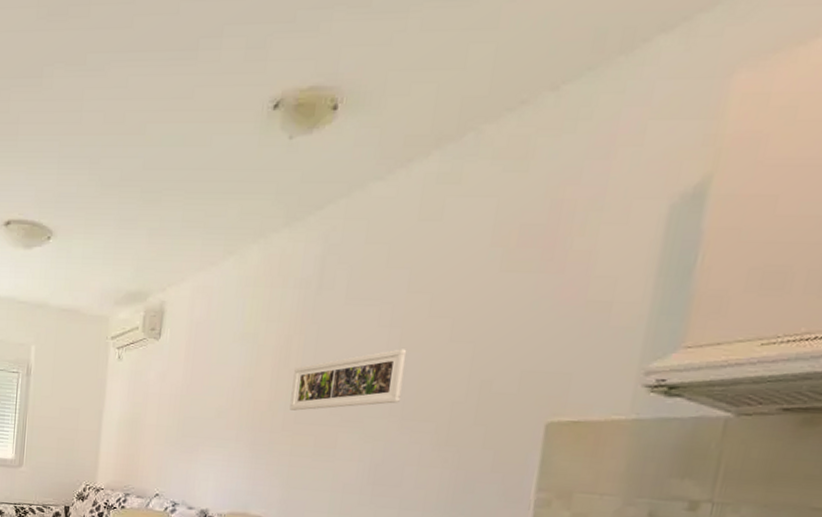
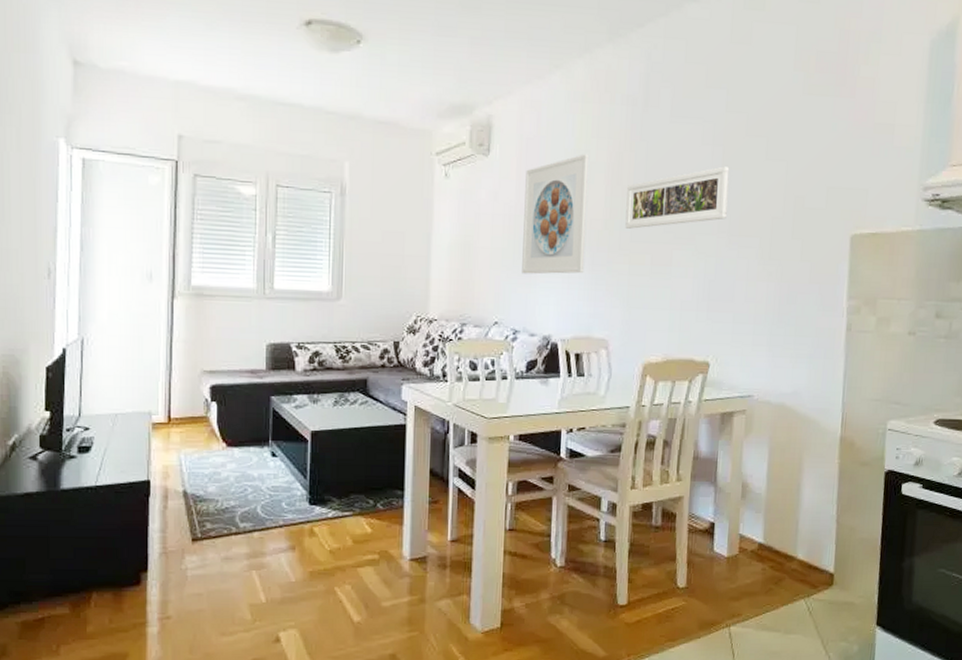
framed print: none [184,337,257,453] -> present [522,154,589,274]

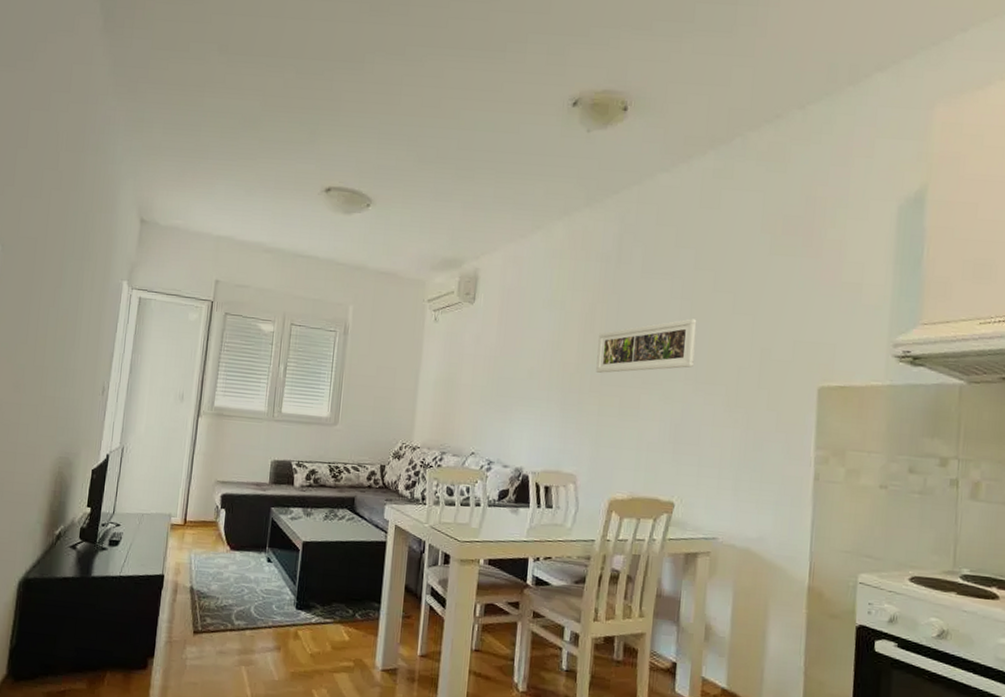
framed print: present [522,154,589,274] -> none [498,304,564,412]

